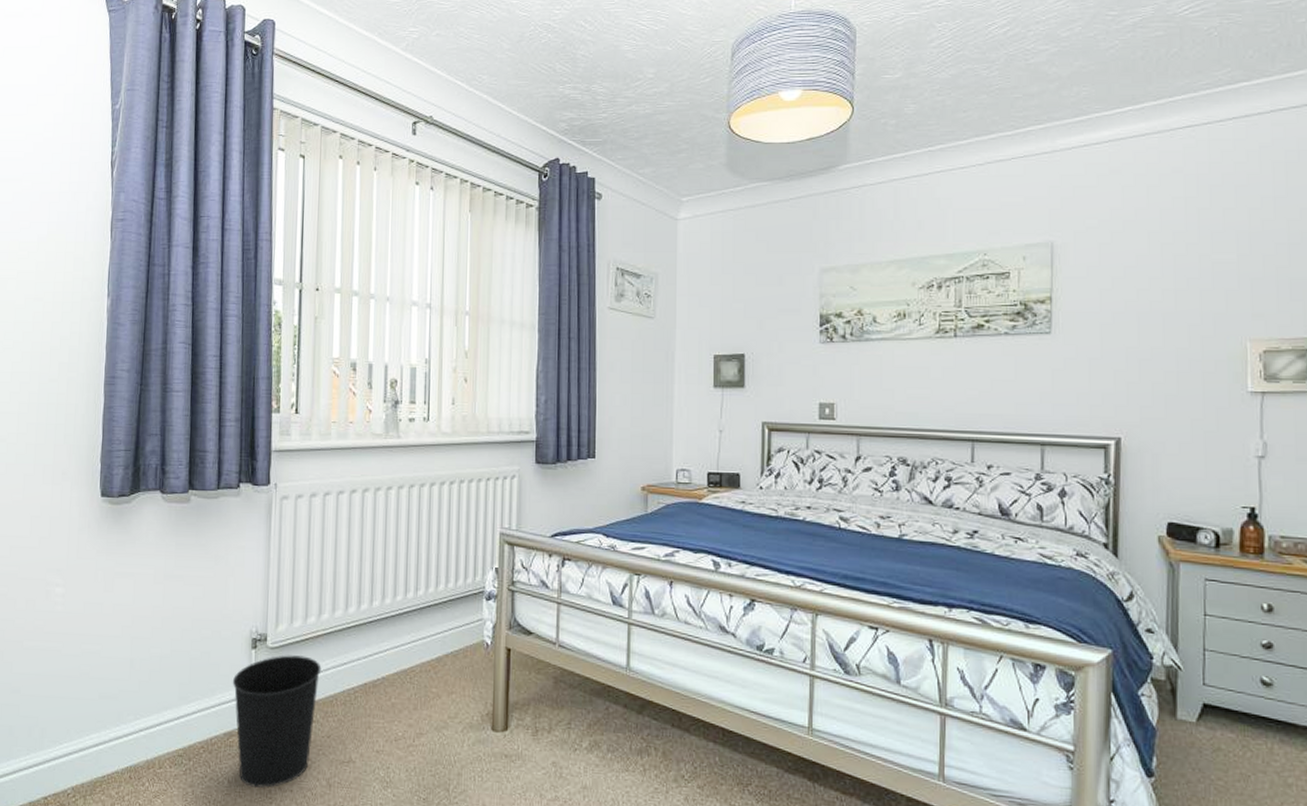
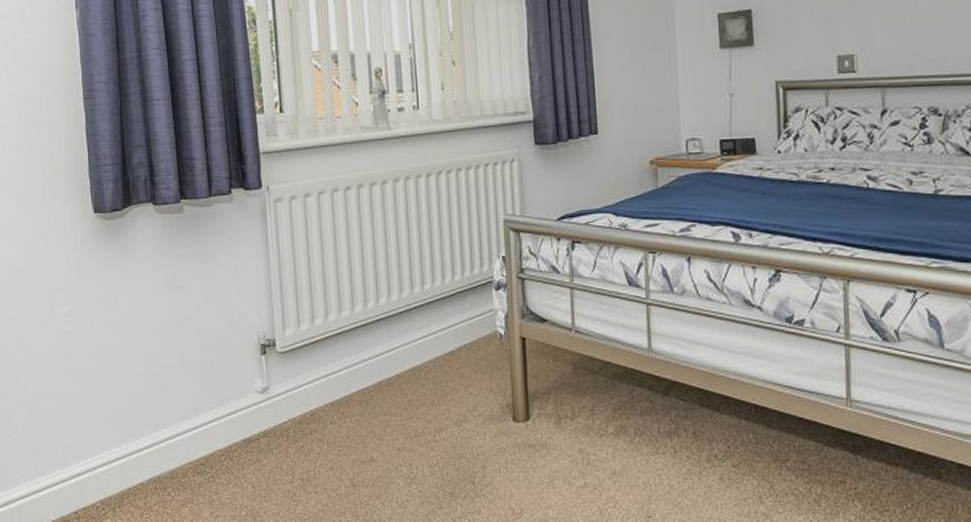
wastebasket: present [232,655,322,789] -> none [245,358,334,492]

